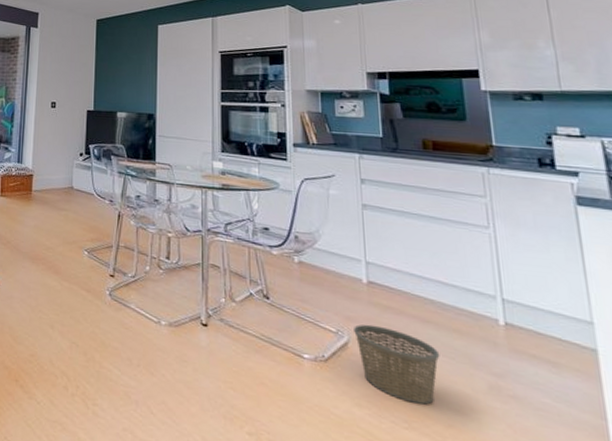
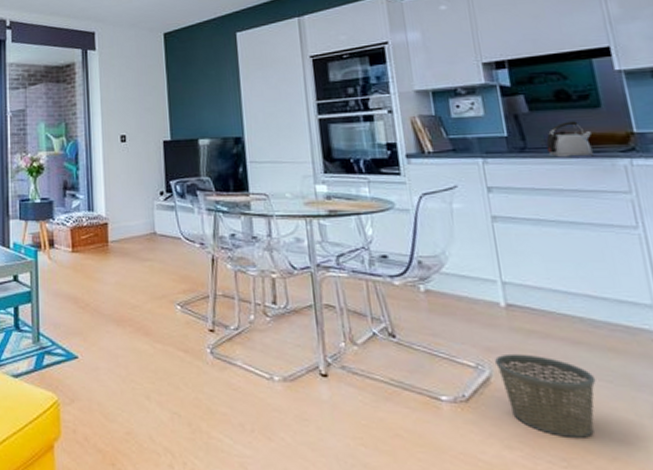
kettle: none [416,130,457,162] -> present [546,121,593,158]

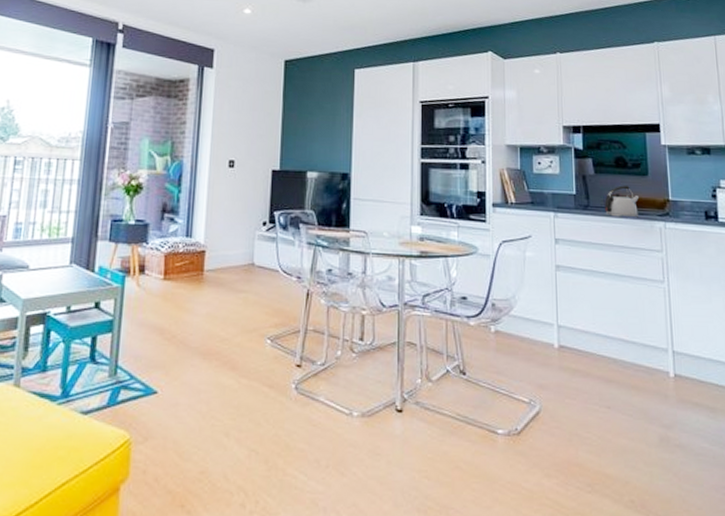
basket: present [495,353,596,438] -> none [545,390,620,465]

